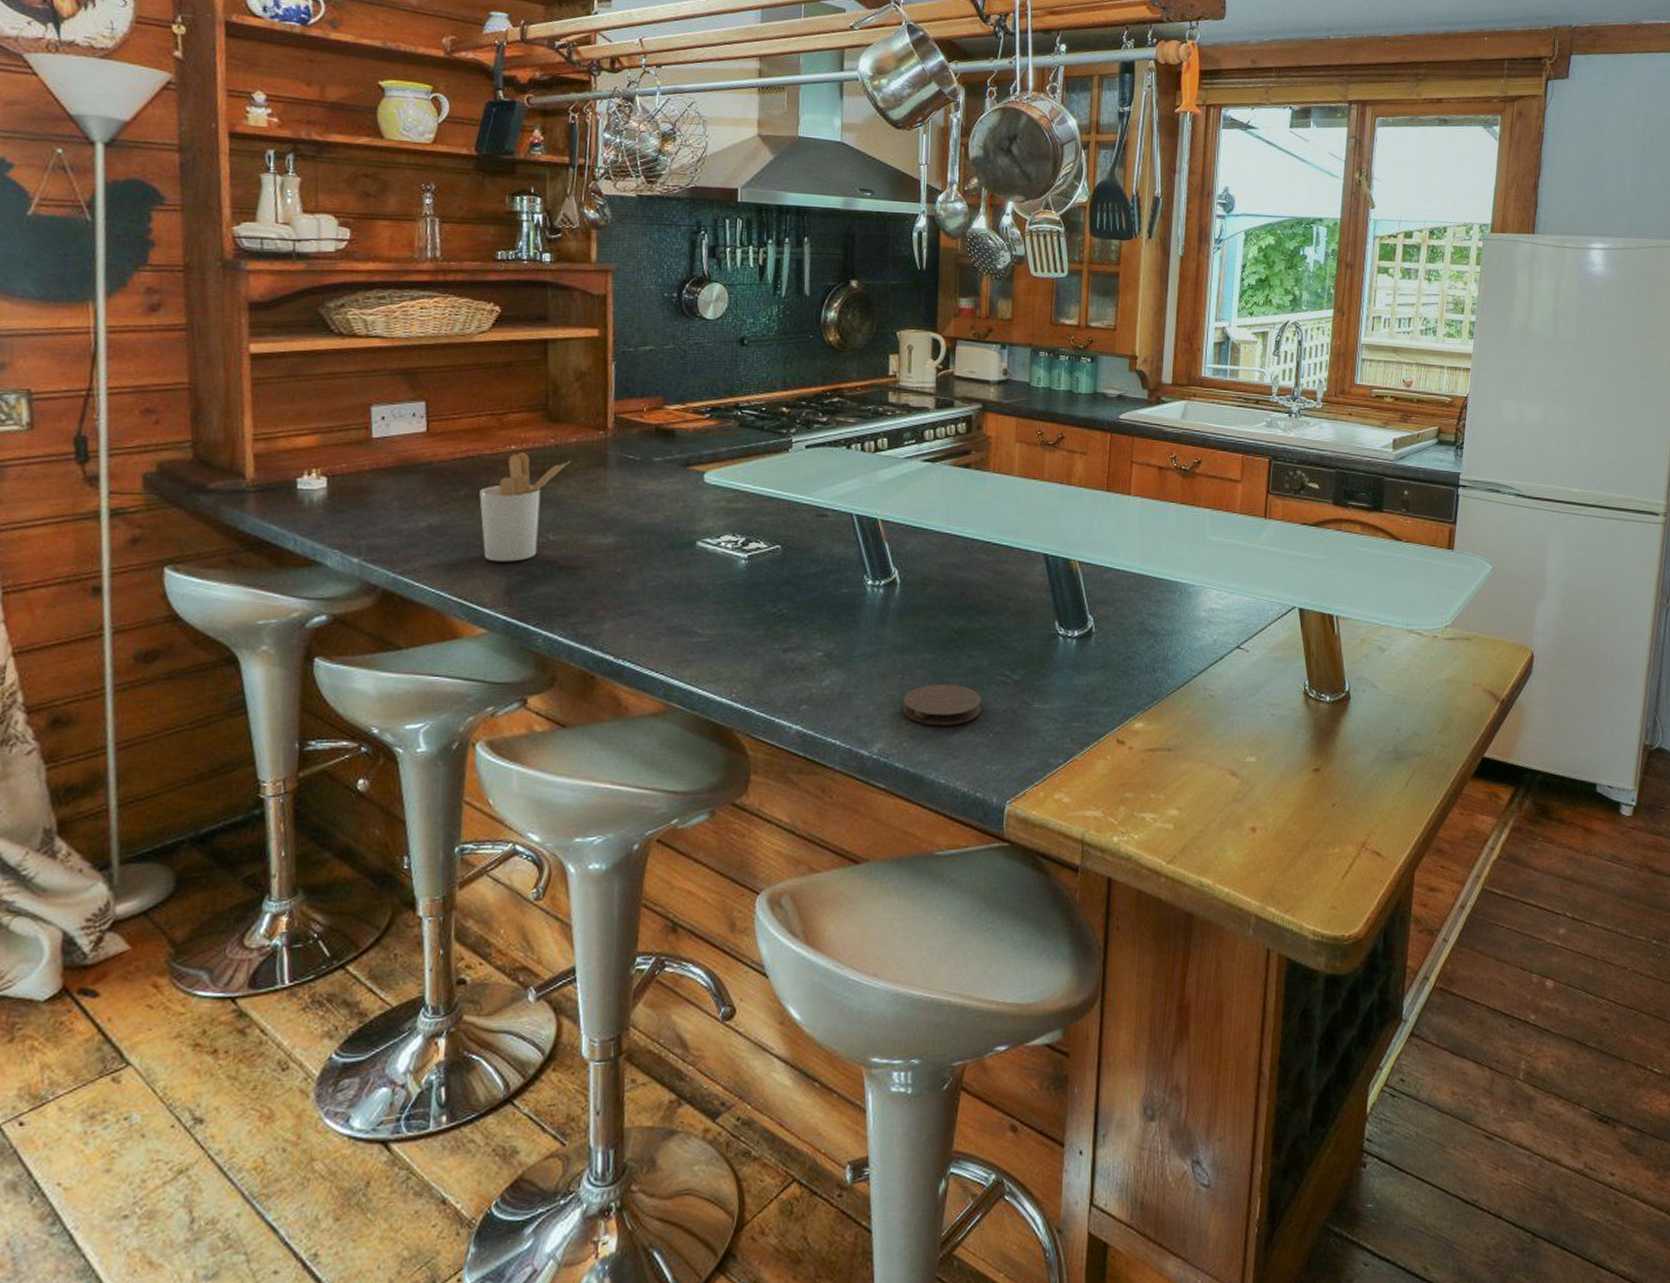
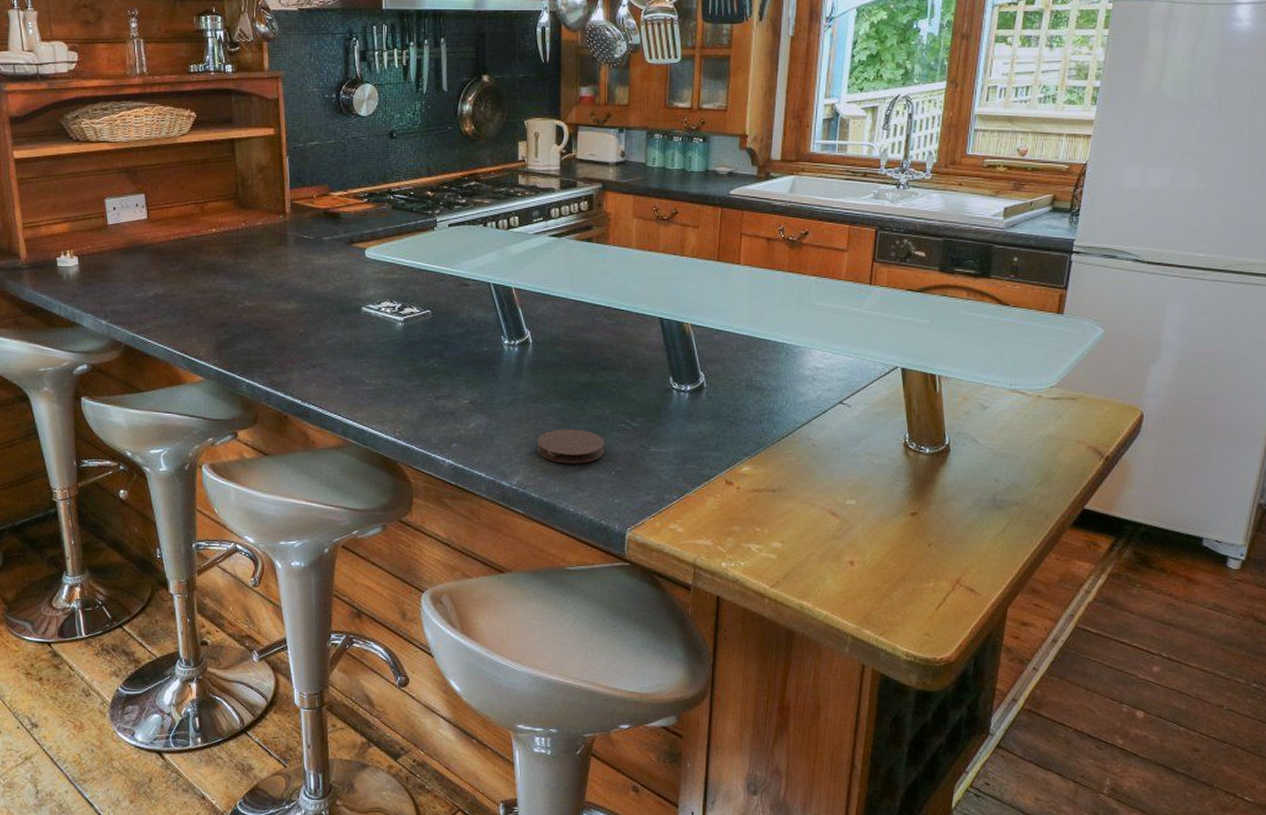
utensil holder: present [479,453,570,562] -> none [191,235,258,324]

